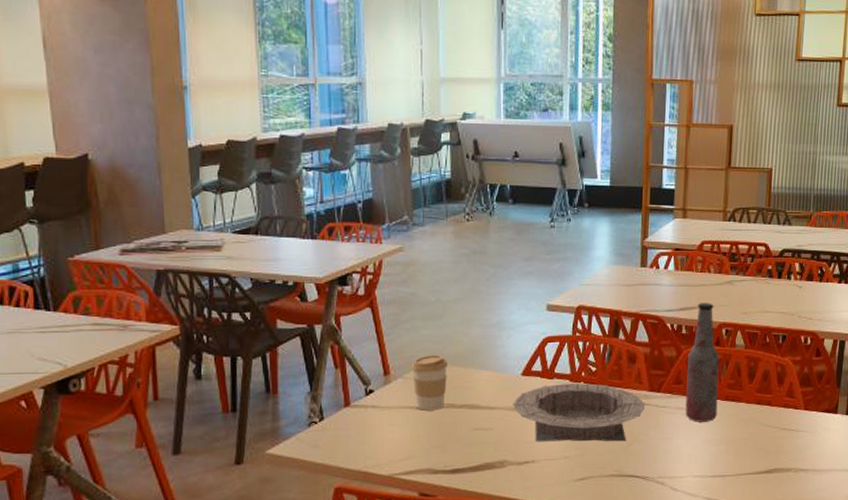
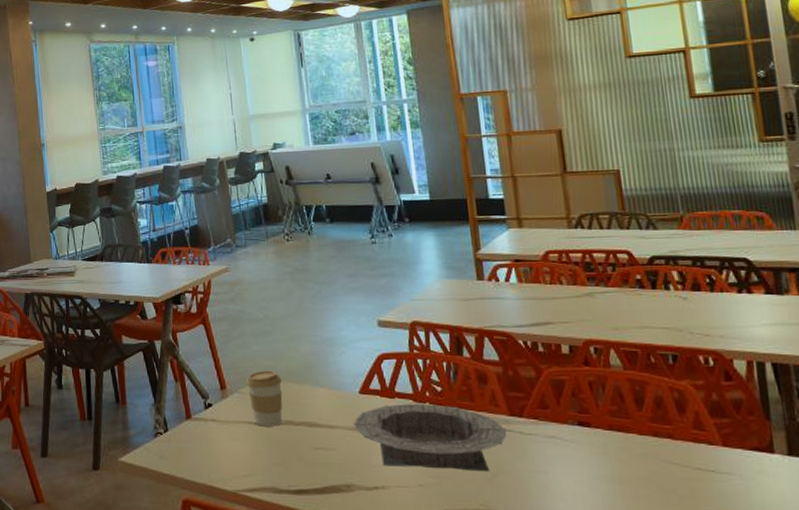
bottle: present [685,303,719,422] -> none [551,317,602,455]

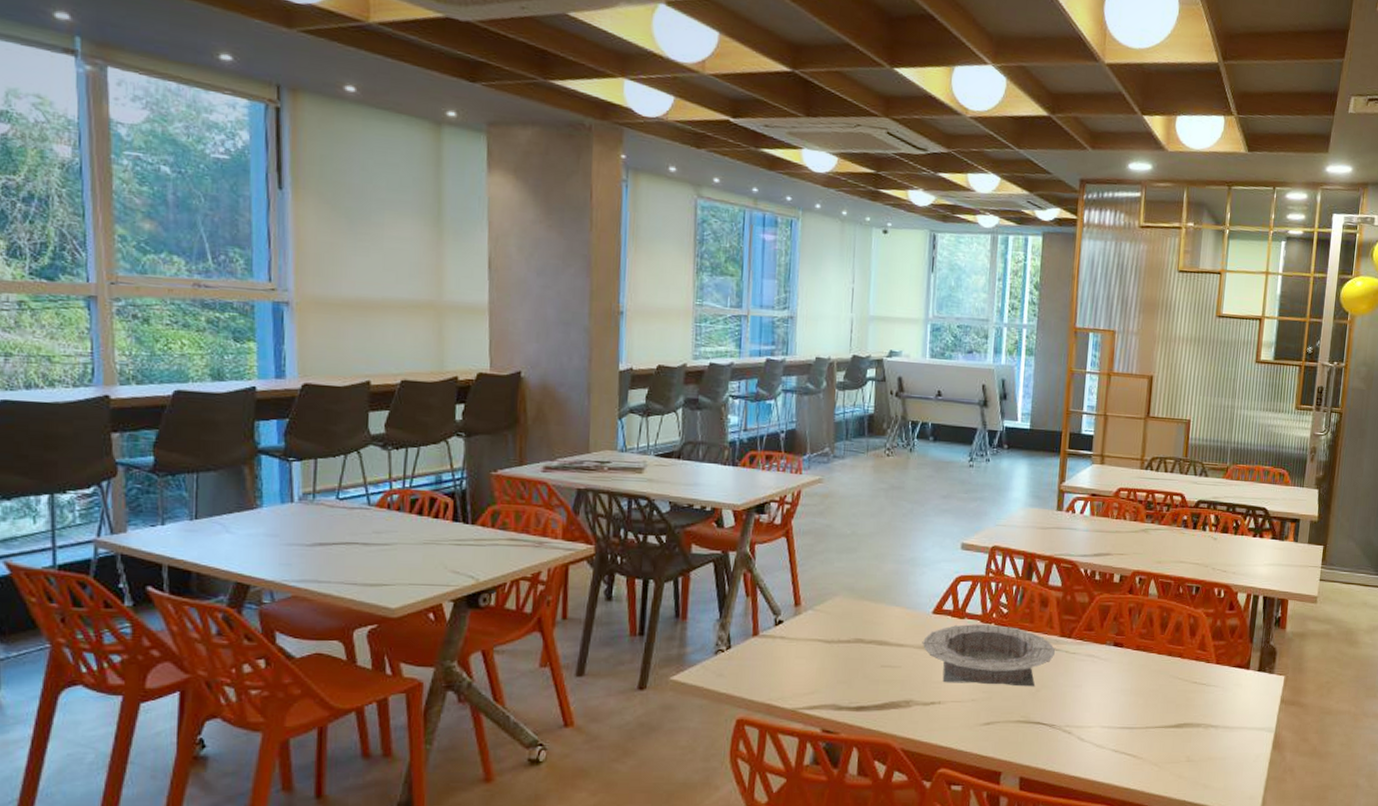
coffee cup: present [246,370,283,427] -> none [822,588,859,645]

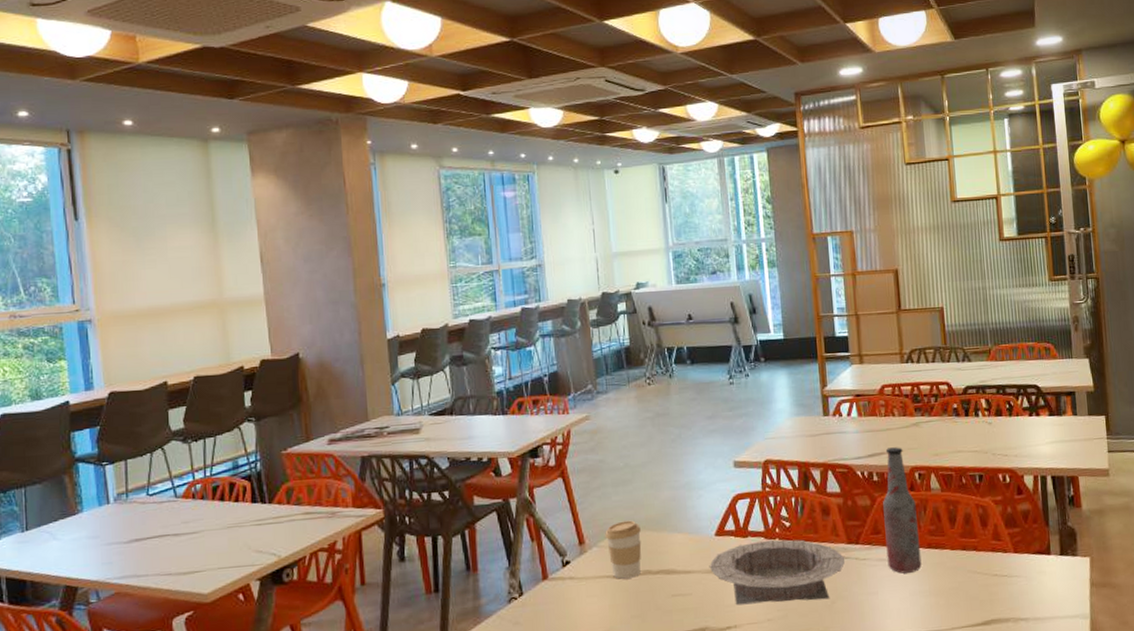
coffee cup: none [822,588,859,645] -> present [605,520,642,579]
bottle: none [1095,549,1132,671] -> present [883,447,922,574]

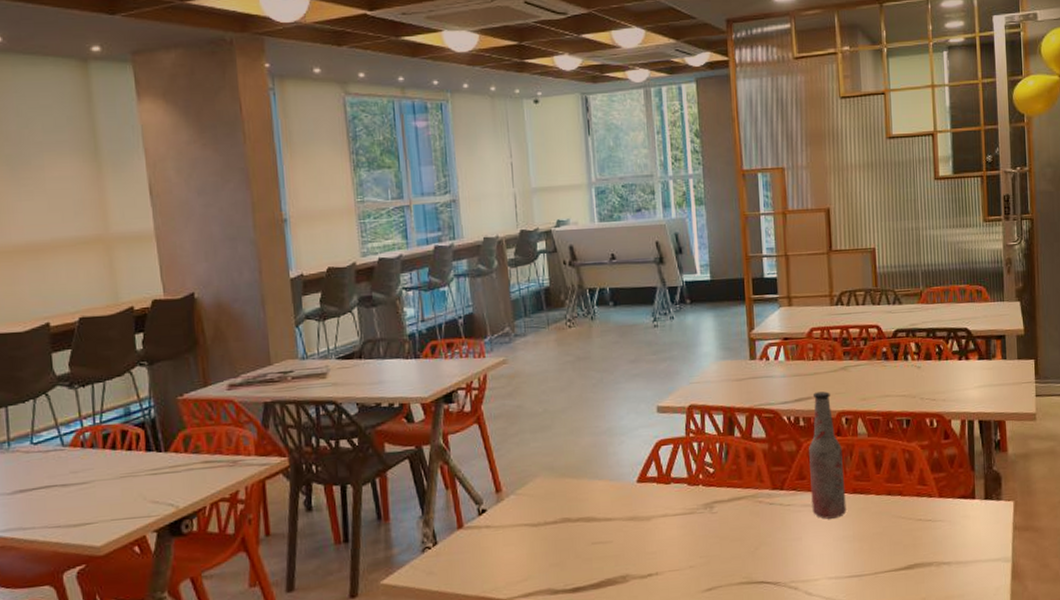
coffee cup: present [605,520,642,579] -> none [523,467,561,527]
bowl: present [709,539,845,606] -> none [630,486,770,553]

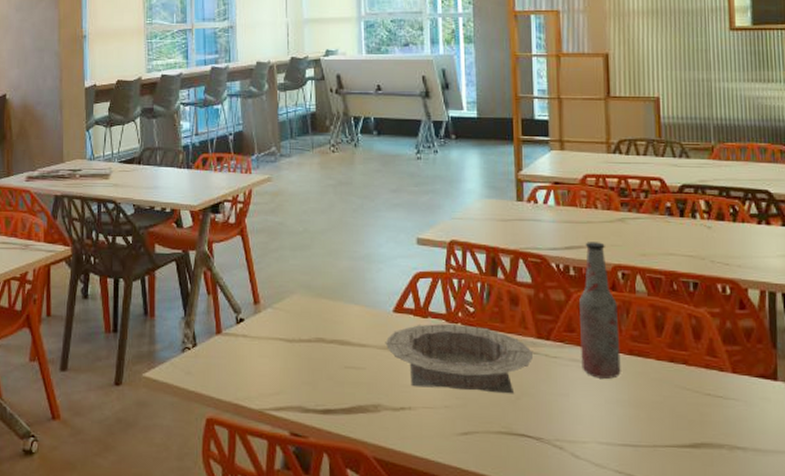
bowl: none [630,486,770,553] -> present [385,323,534,394]

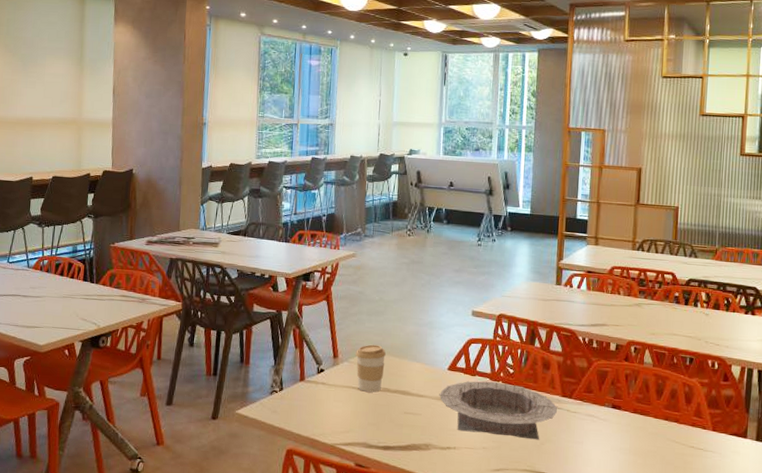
coffee cup: none [280,285,317,344] -> present [355,344,386,392]
bottle: present [579,242,621,379] -> none [595,321,628,431]

